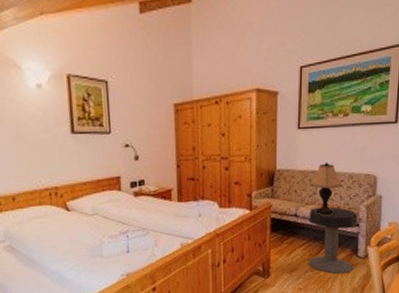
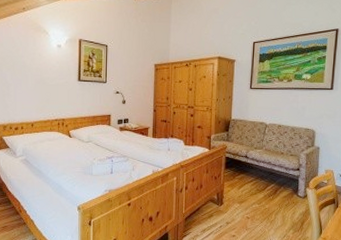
side table: present [308,206,358,274] -> none [255,152,299,209]
lamp: present [309,162,344,215] -> none [258,116,287,159]

